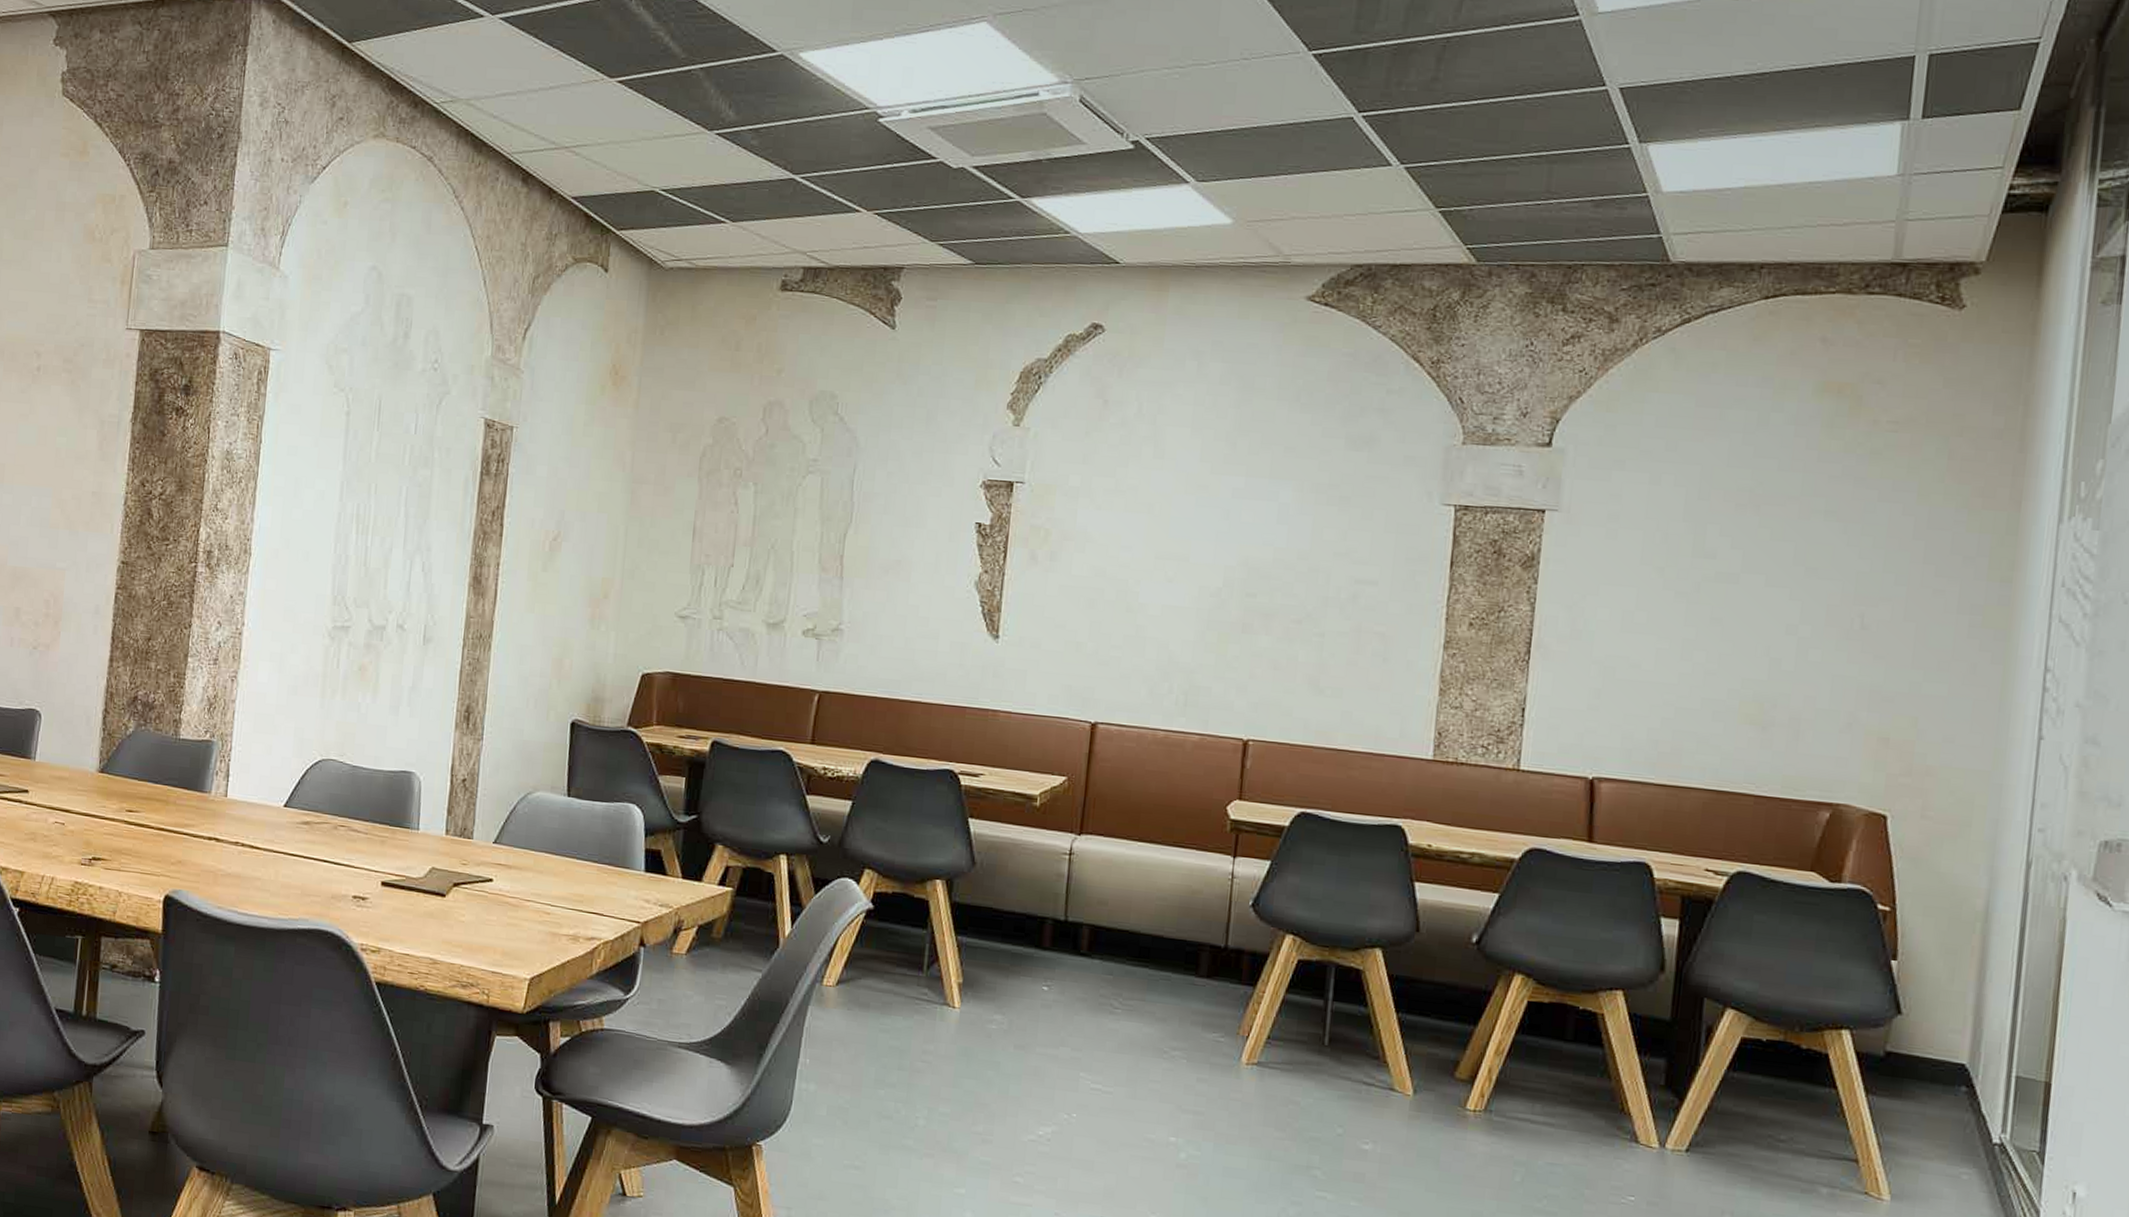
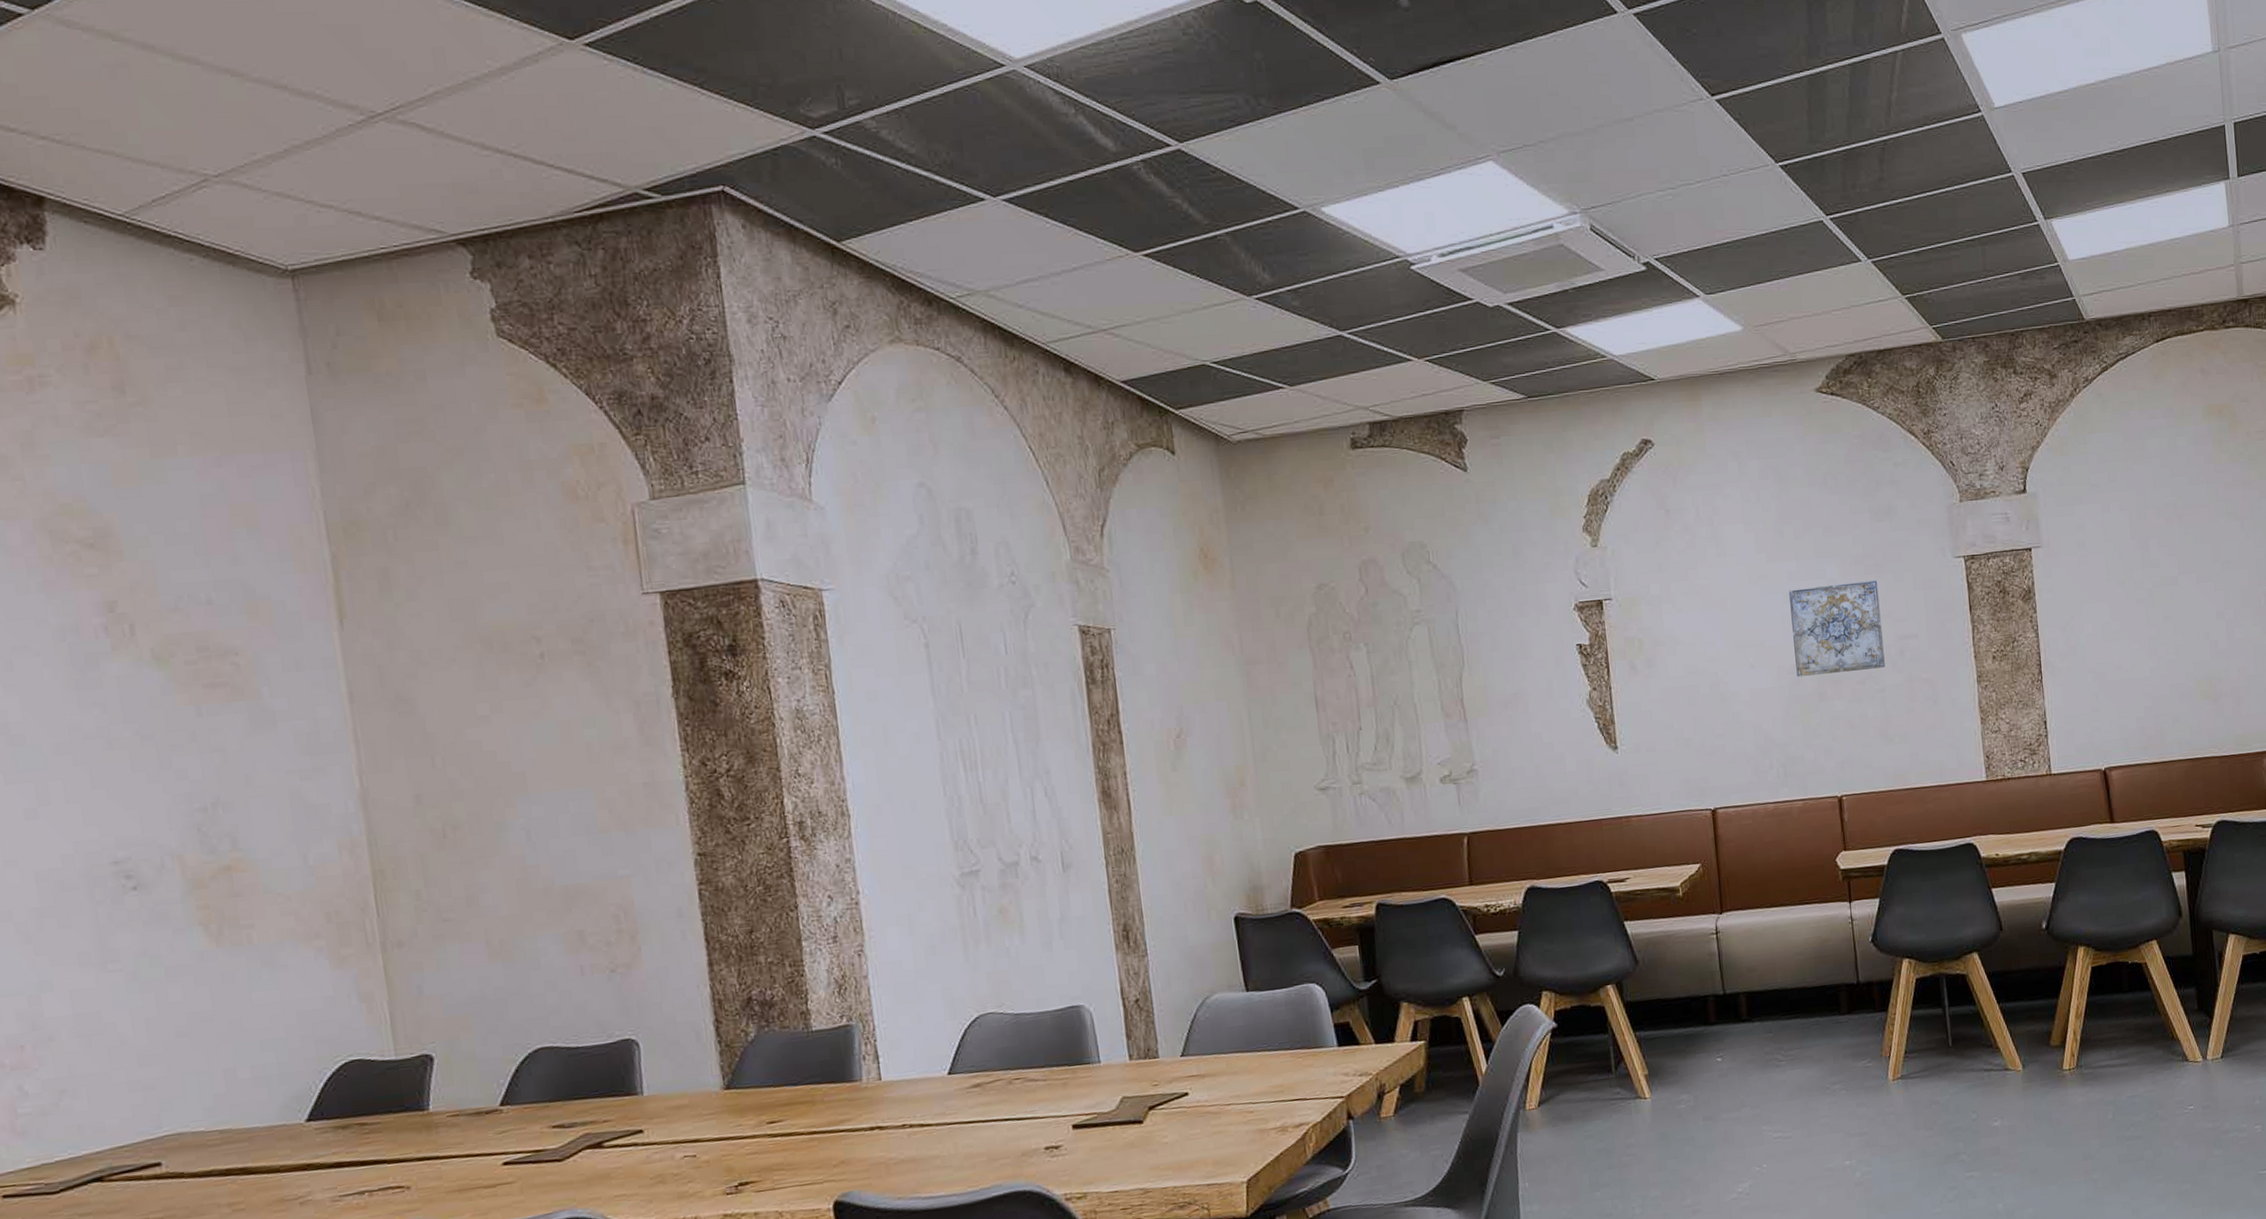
wall art: none [1221,507,1340,611] -> present [1789,580,1885,678]

